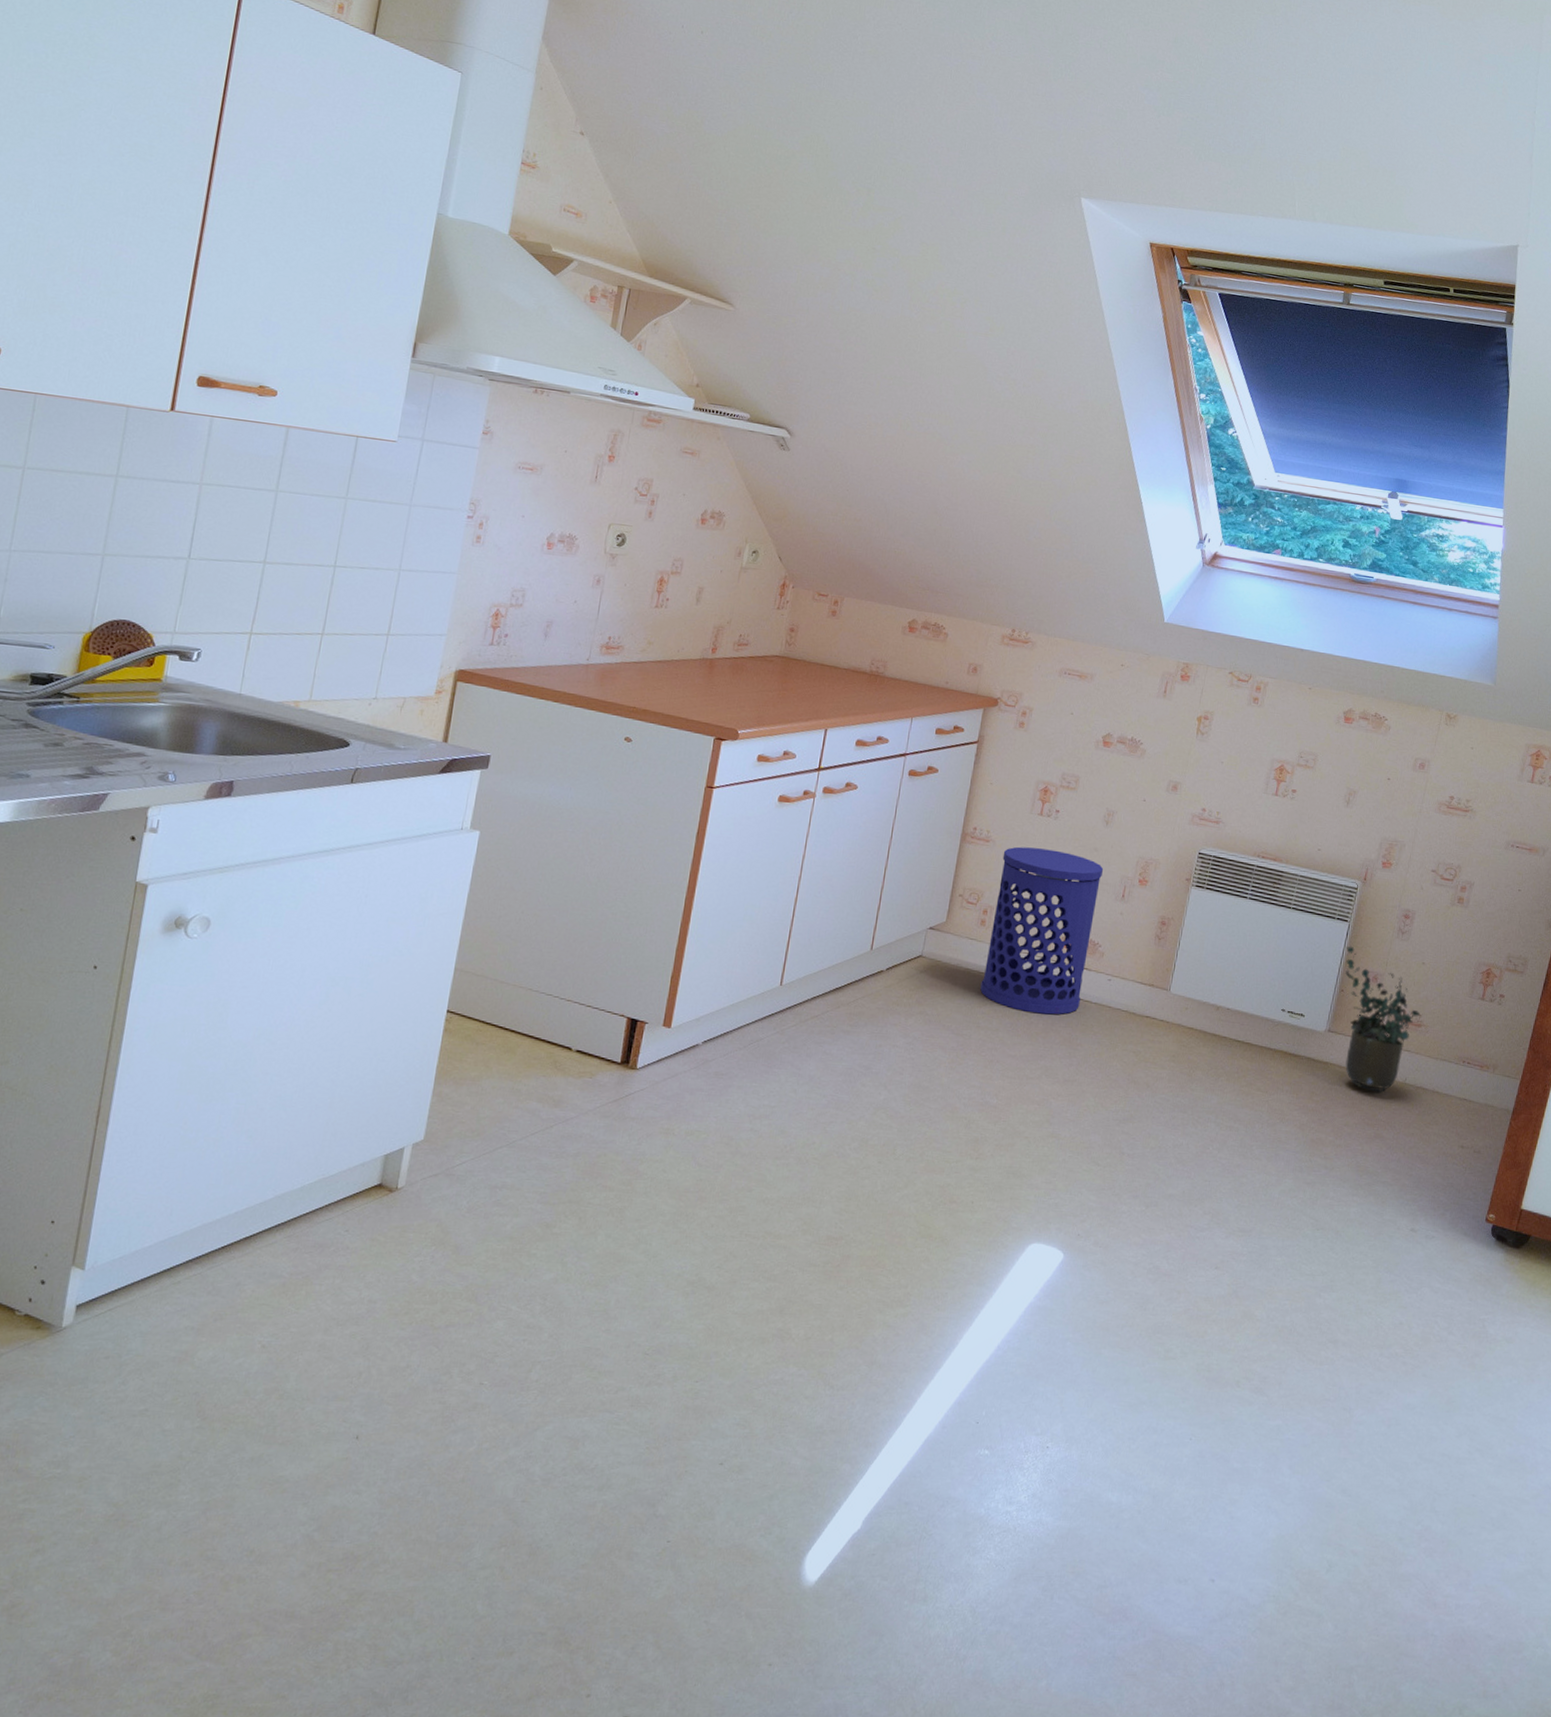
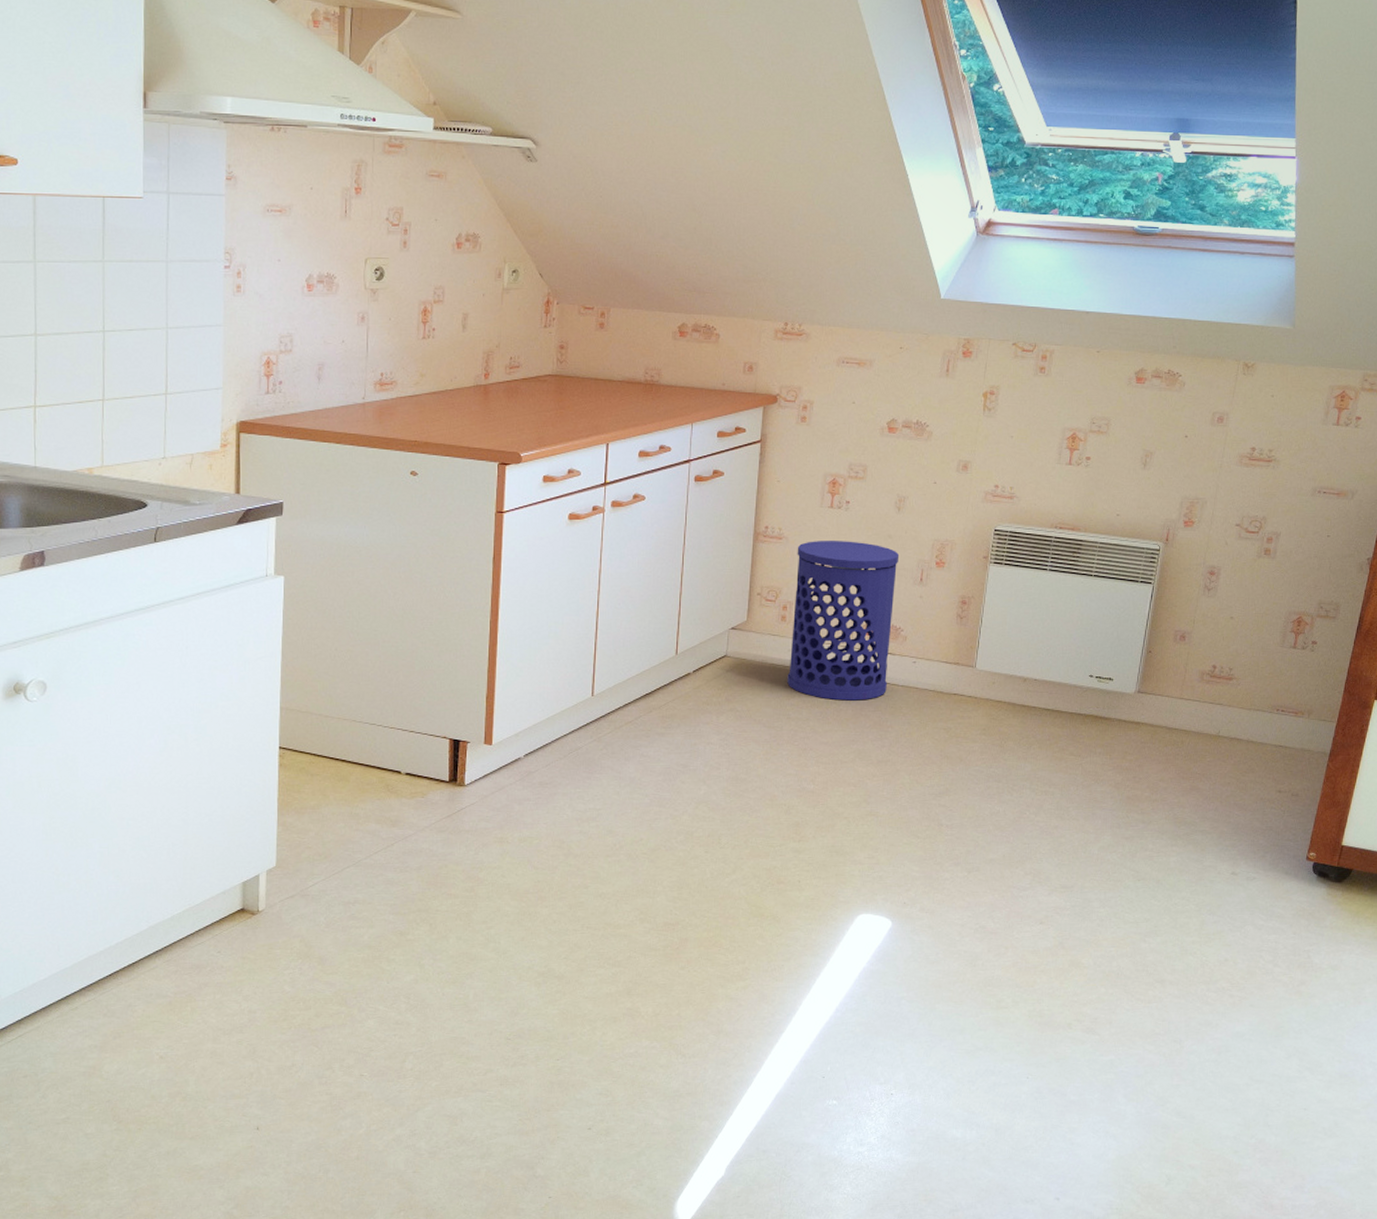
potted plant: present [1345,946,1420,1093] -> none [1151,607,1231,747]

